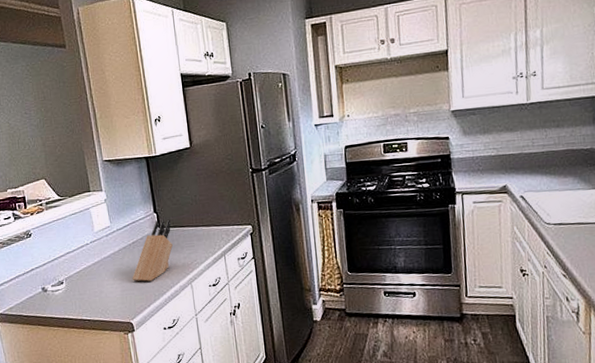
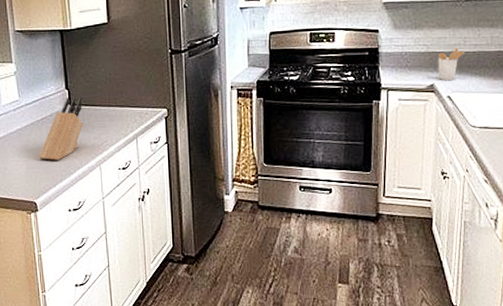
utensil holder: none [508,149,534,182] -> present [438,48,465,81]

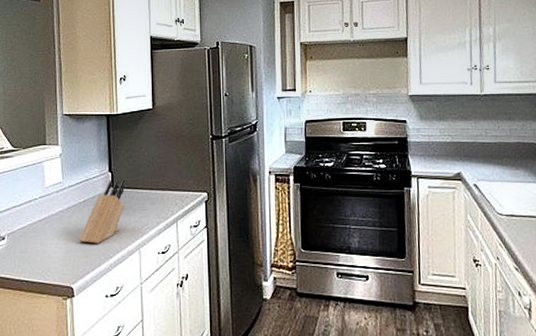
utensil holder: present [438,48,465,81] -> none [462,139,487,170]

